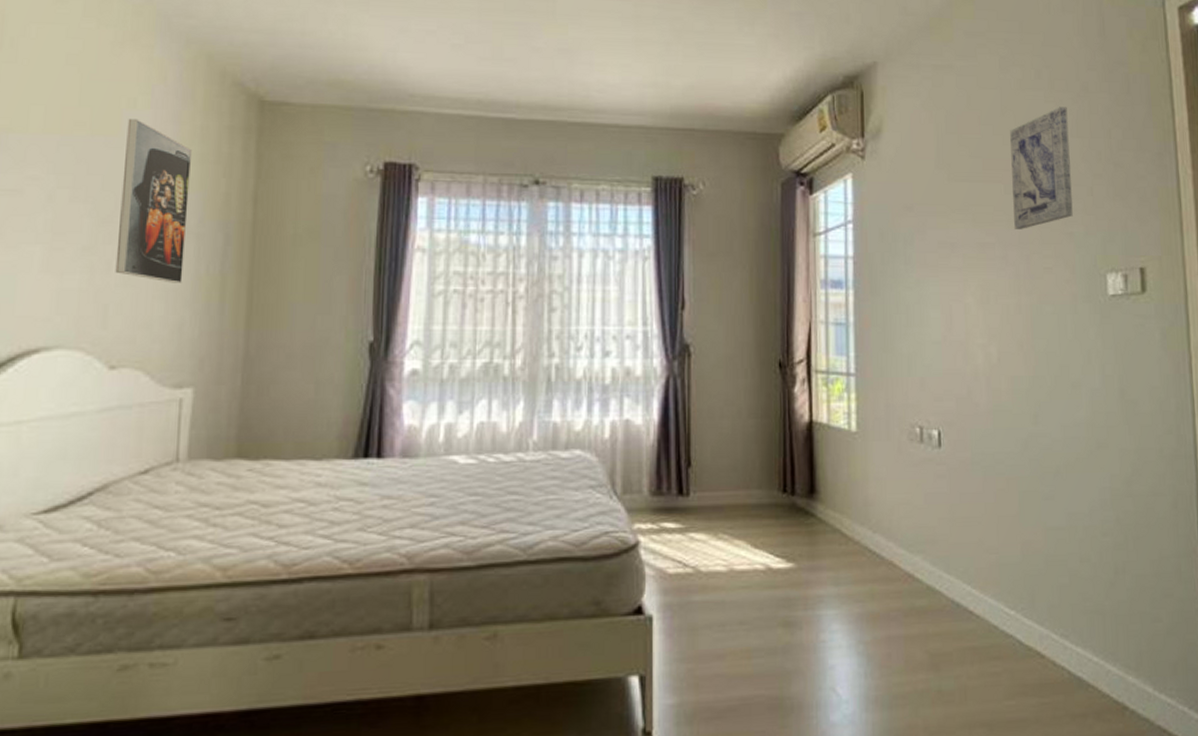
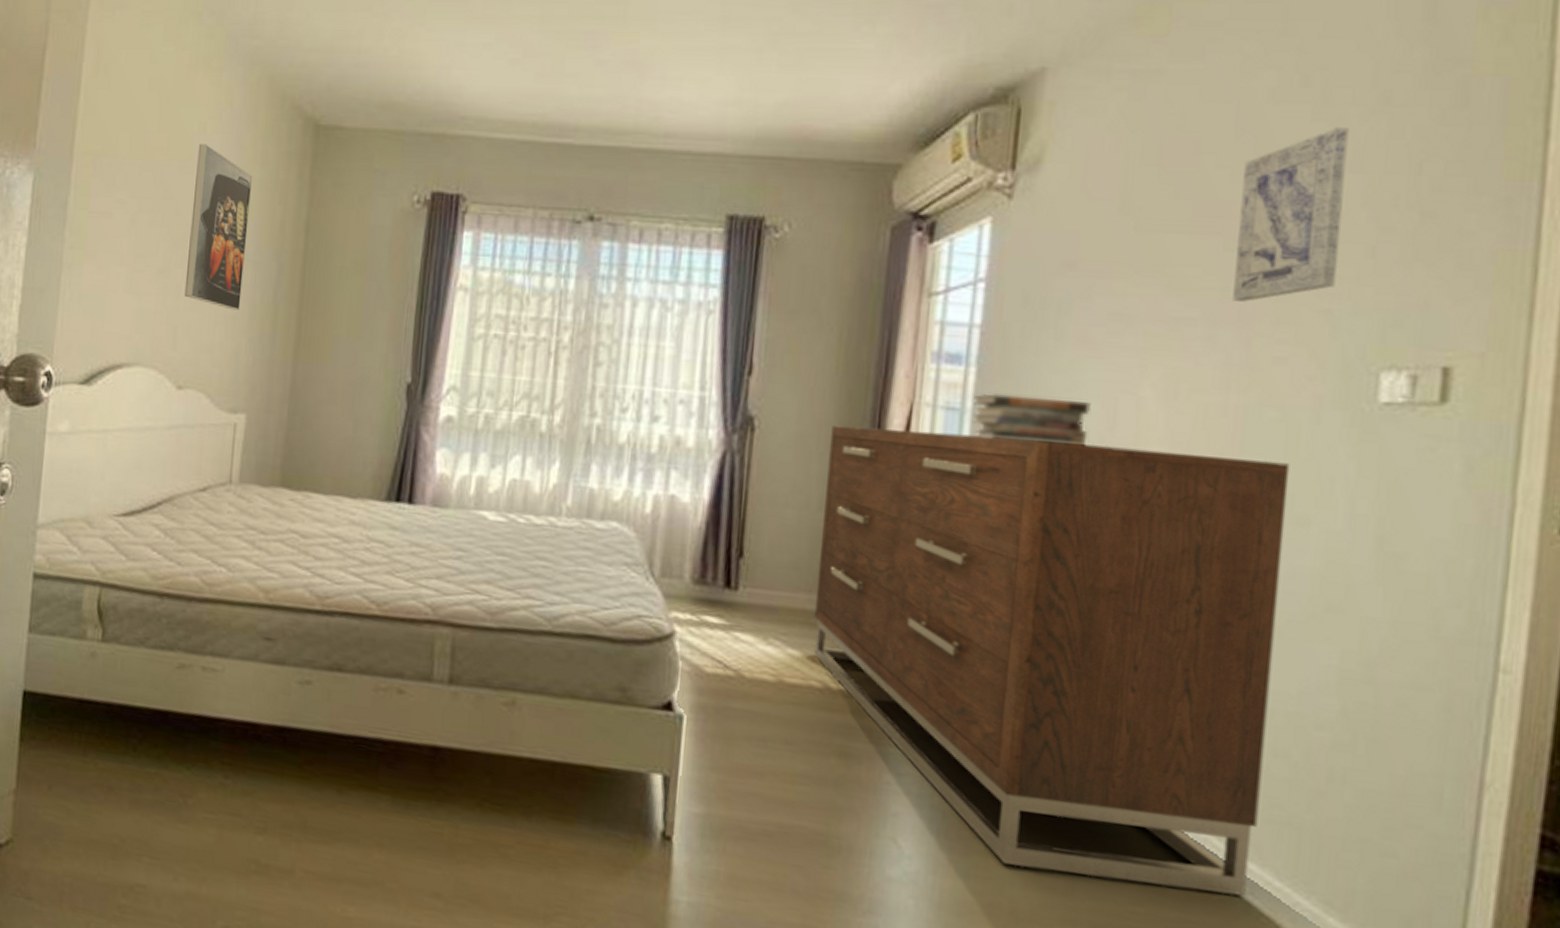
dresser: none [752,342,1078,689] -> present [814,425,1290,897]
book stack: none [854,309,935,345] -> present [972,393,1091,446]

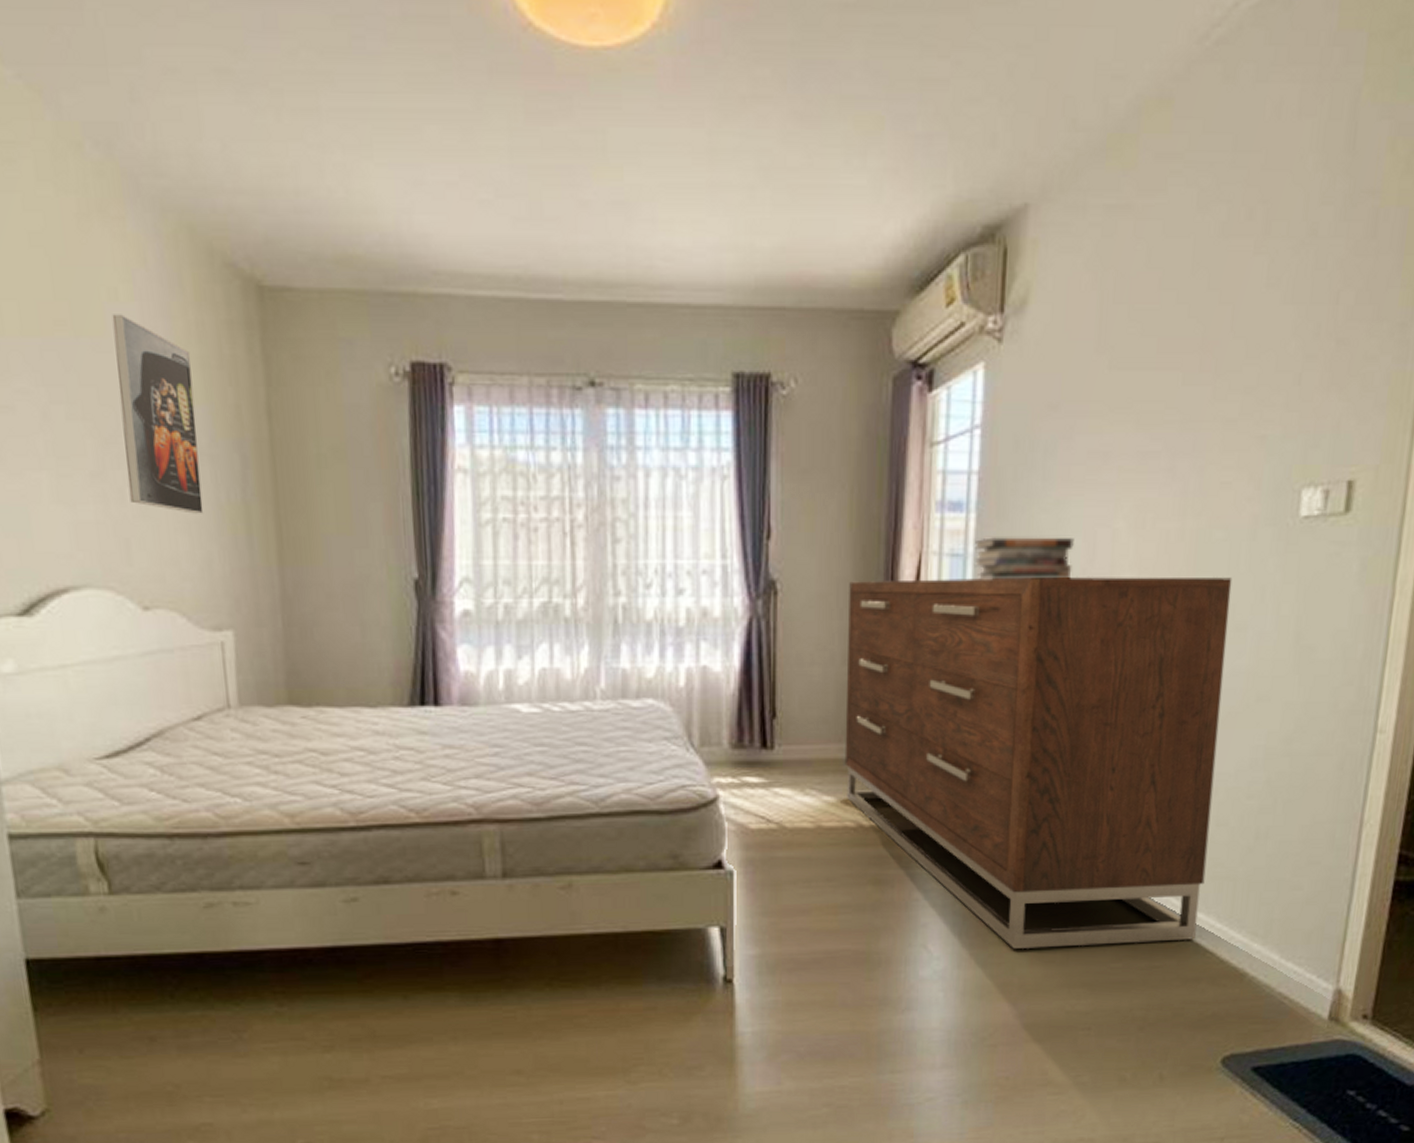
wall art: present [1233,127,1349,302] -> none [1189,260,1284,433]

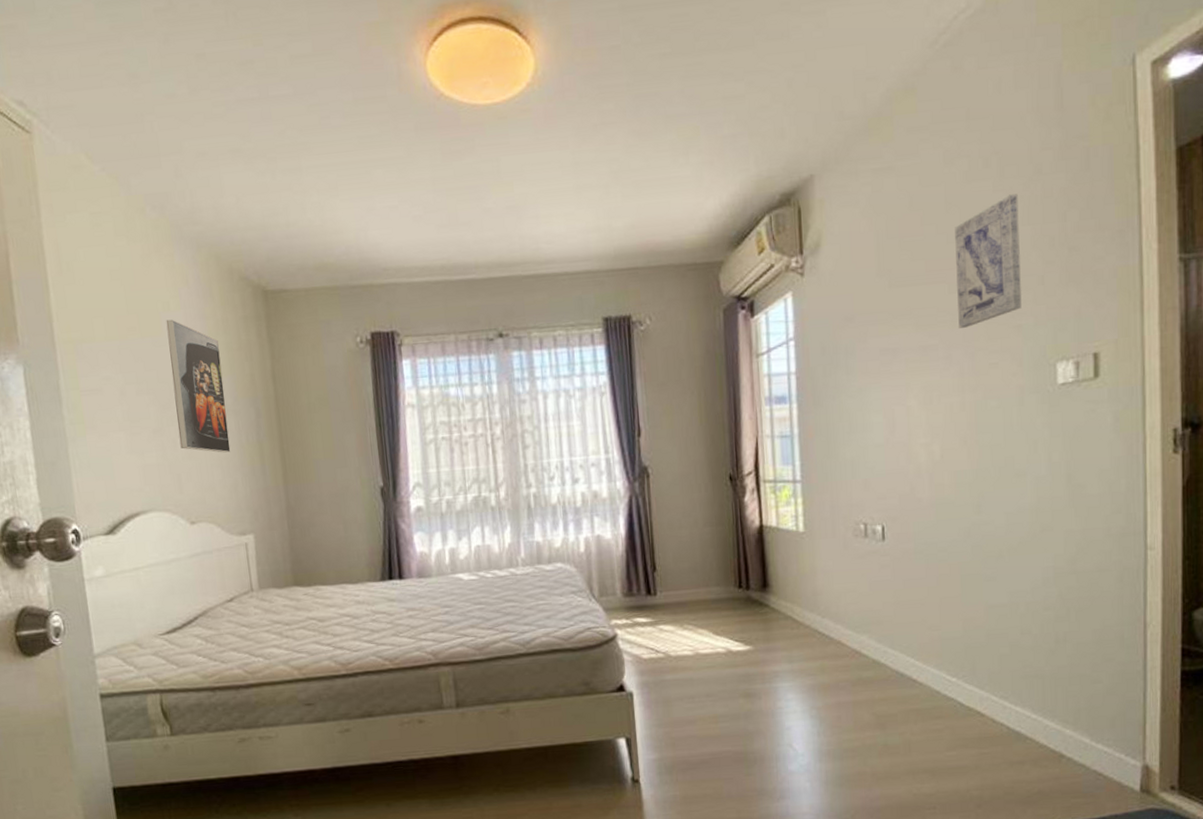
dresser: present [844,576,1232,949] -> none [704,436,1017,744]
book stack: present [974,537,1074,580] -> none [798,416,878,454]
wall art: none [1189,260,1284,433] -> present [955,194,1022,328]

